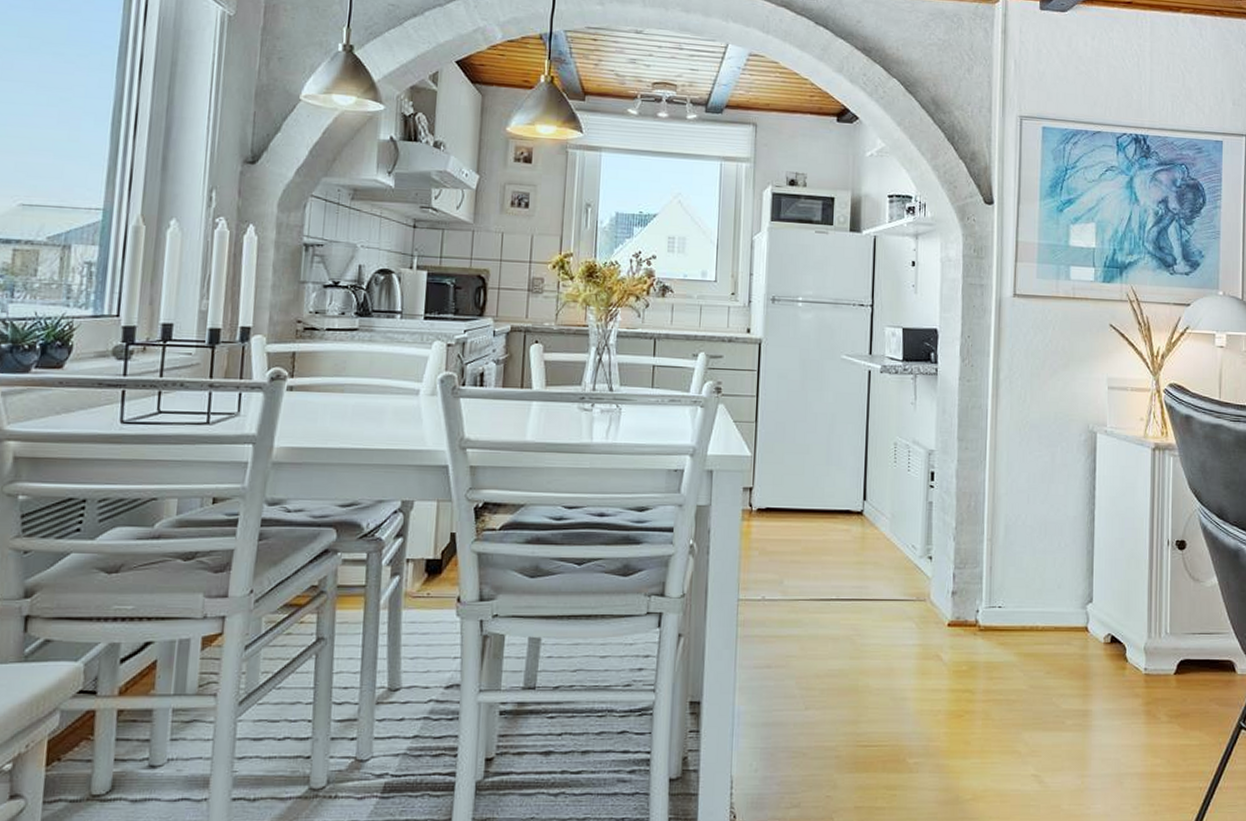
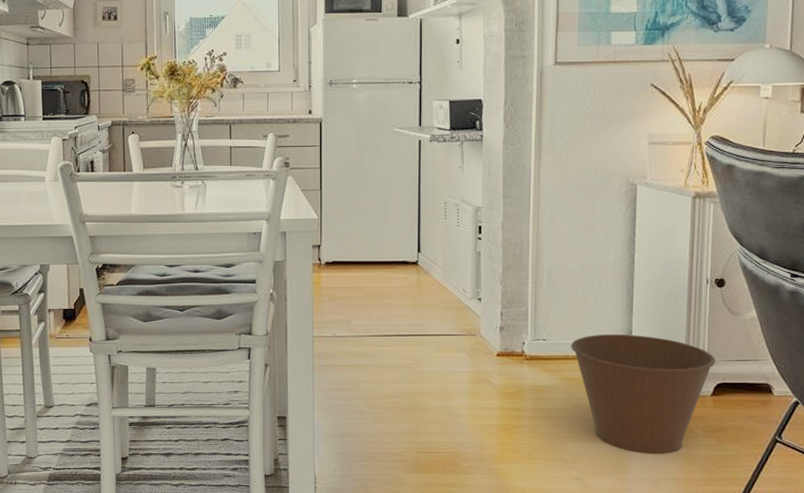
basket: none [1028,601,1179,744] -> present [571,334,716,454]

